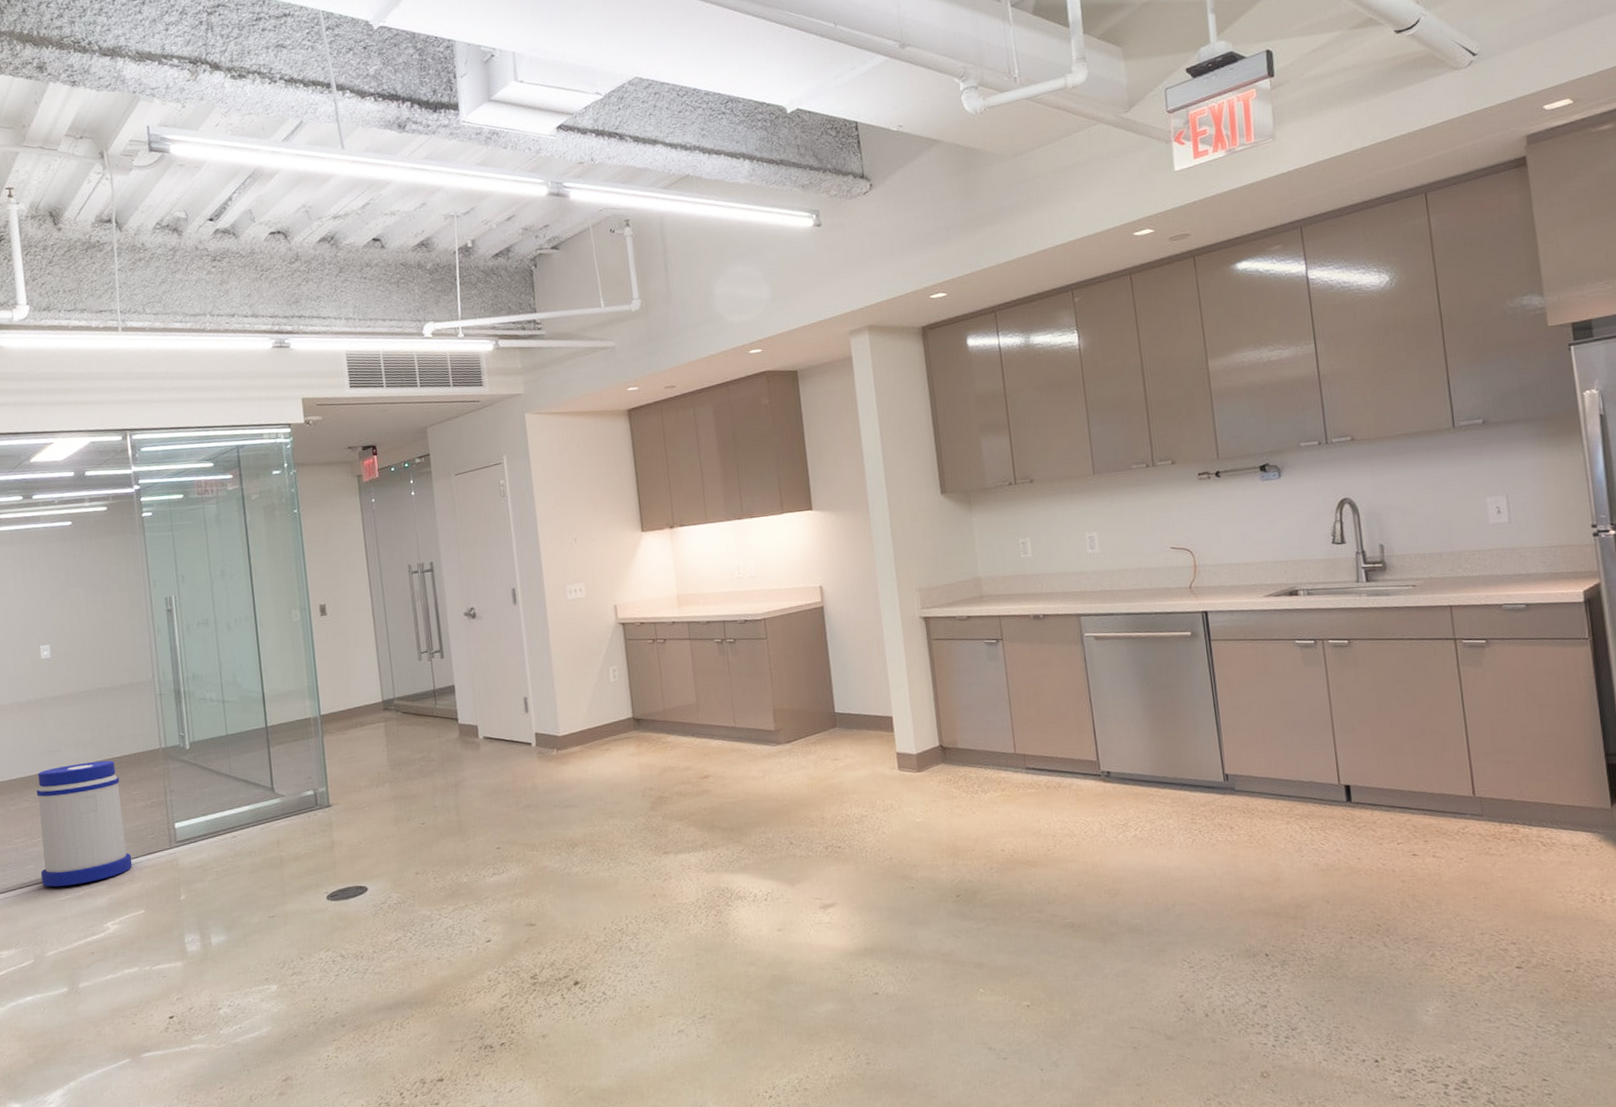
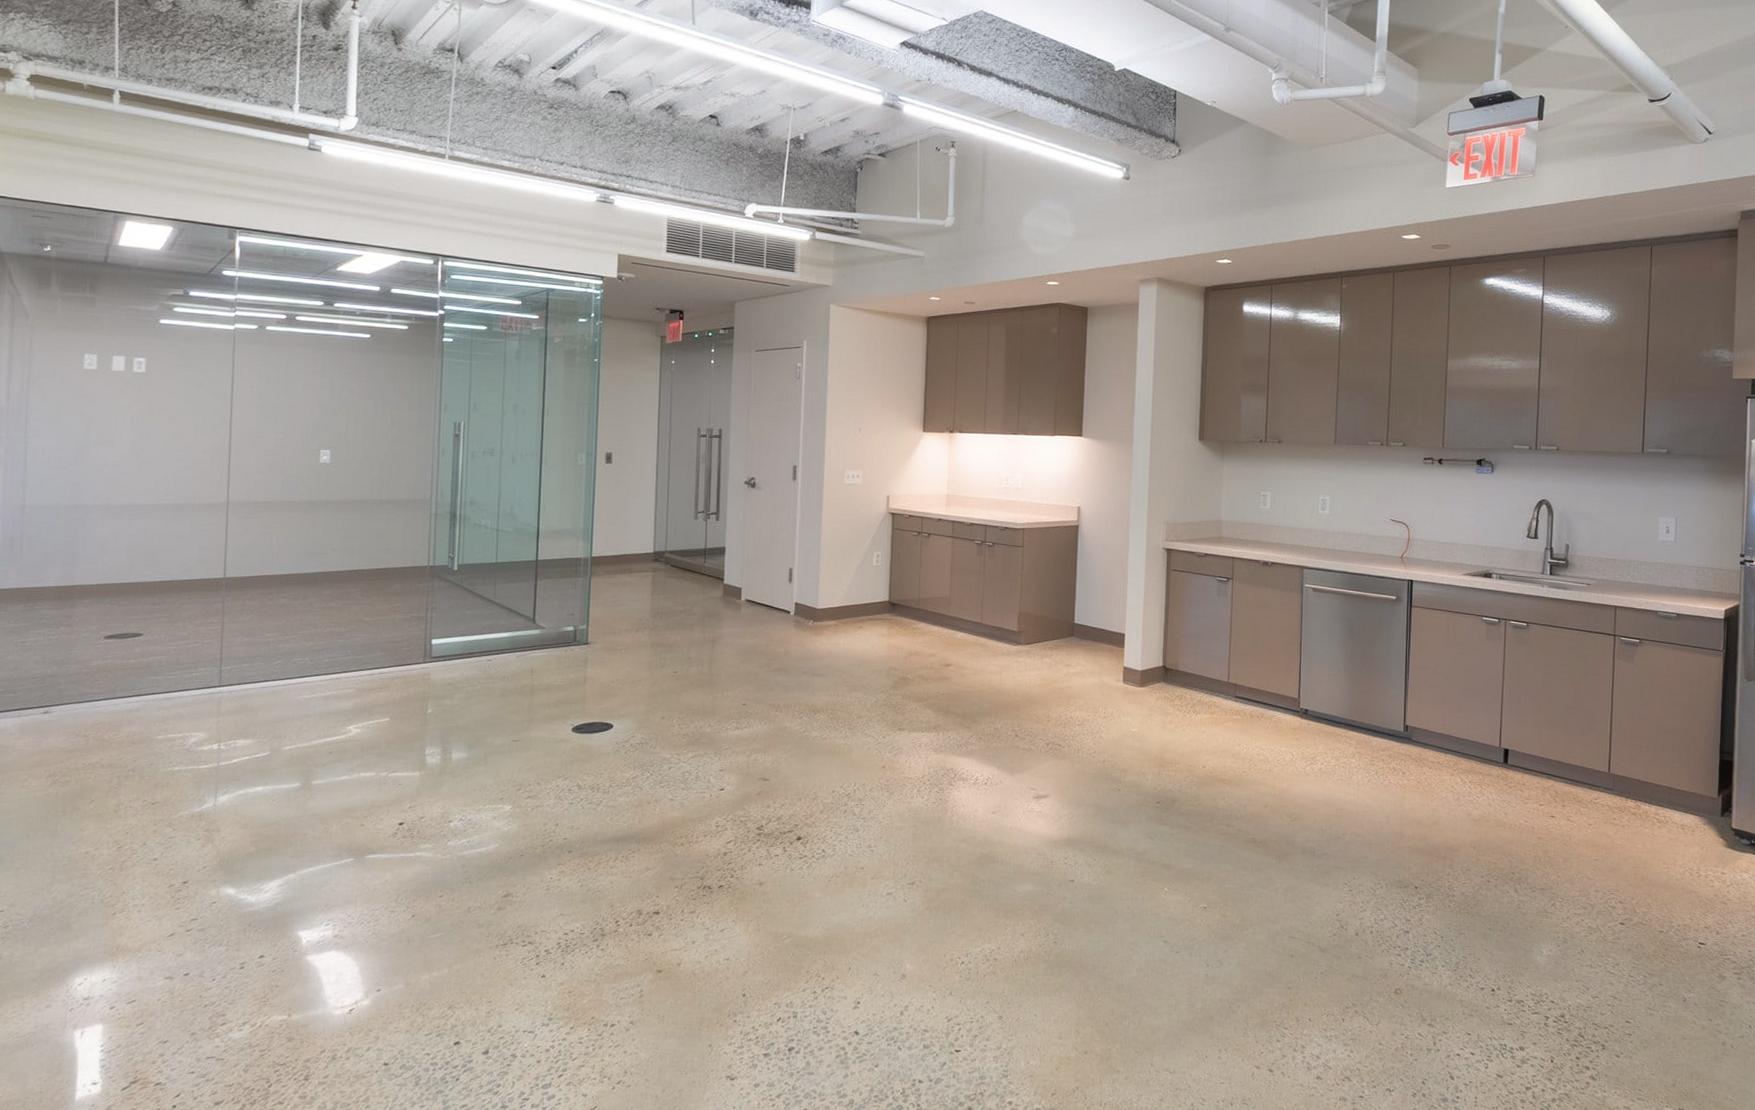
trash can: present [36,760,133,887] -> none [289,569,384,686]

